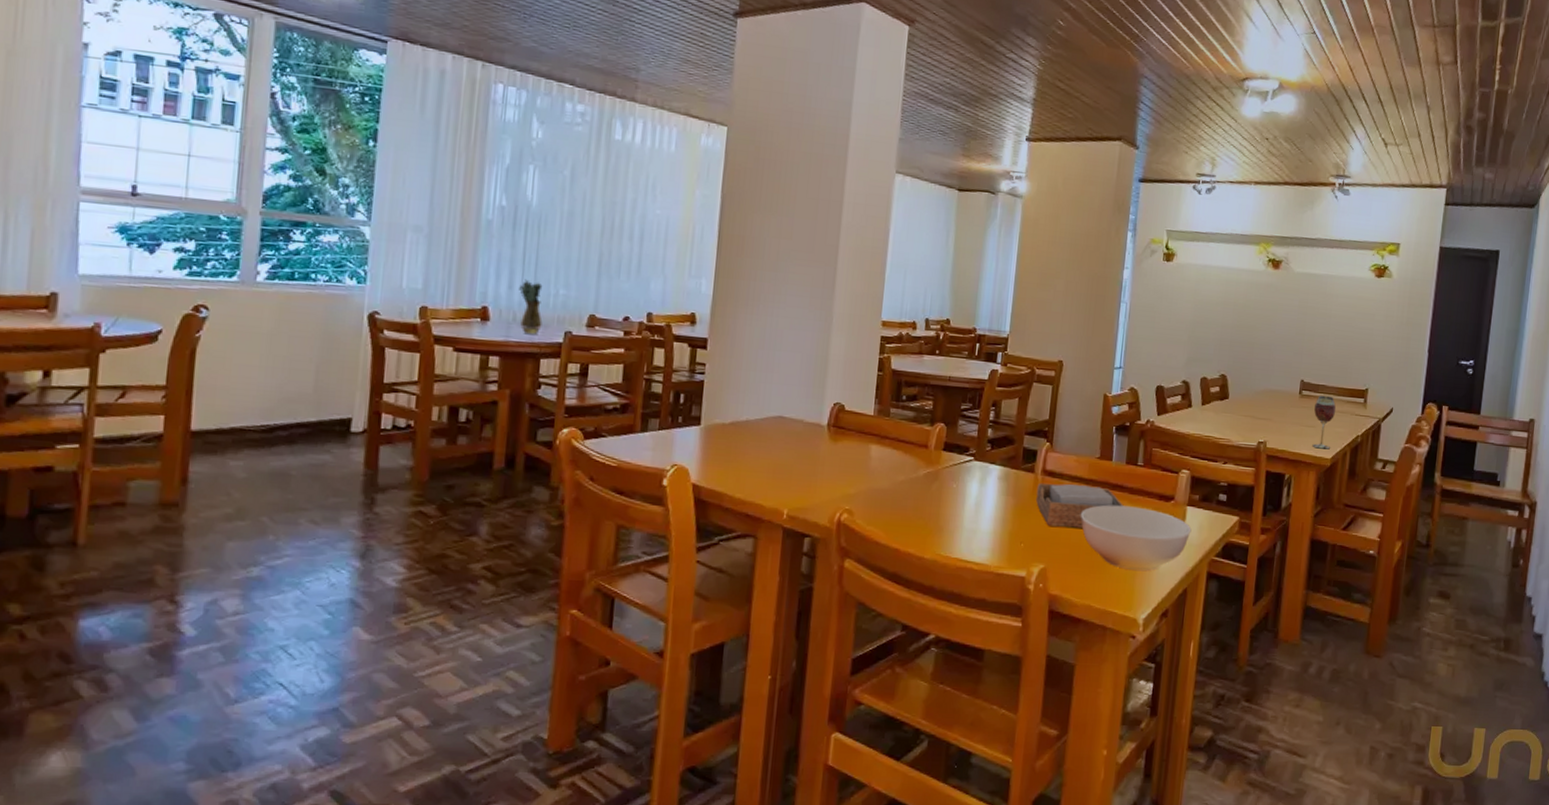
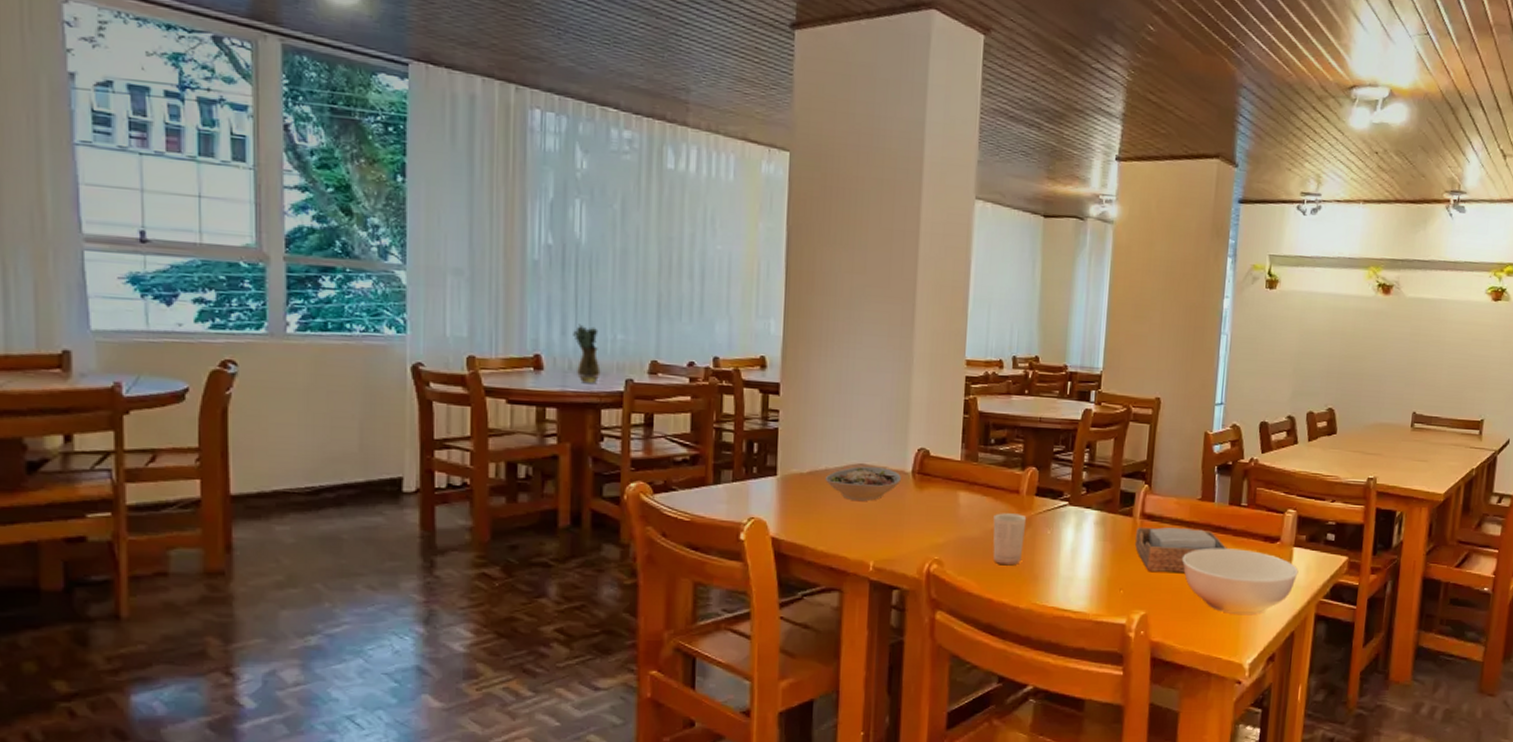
salad: none [745,418,817,452] -> present [824,466,901,502]
cup: none [901,466,934,517] -> present [993,513,1027,566]
wineglass: present [1312,395,1336,450] -> none [1424,427,1450,484]

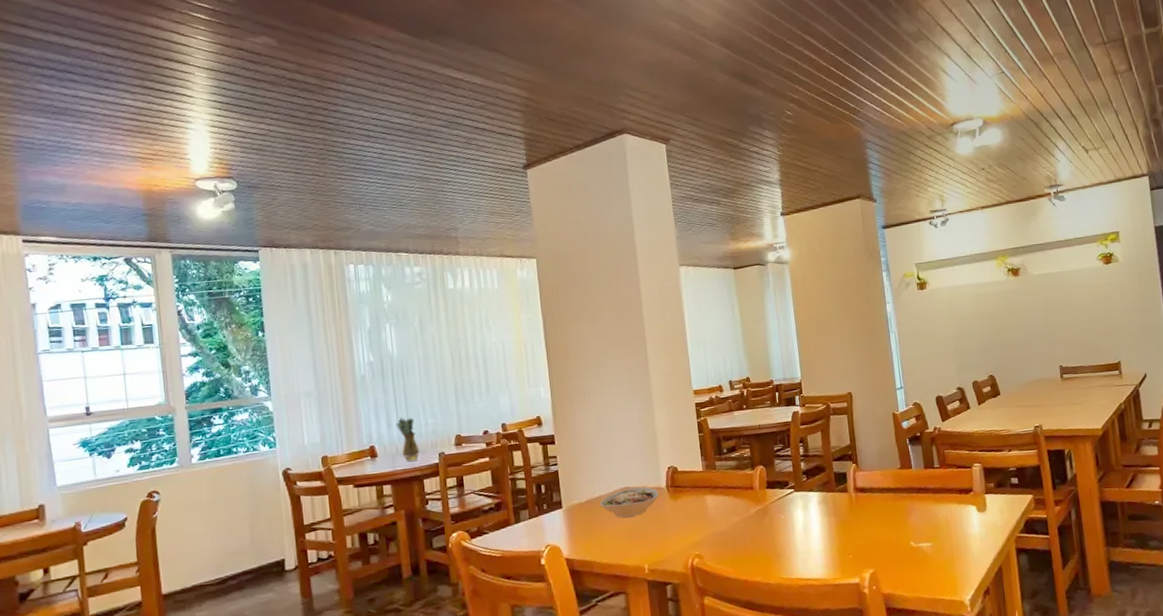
cup: present [993,513,1027,566] -> none [736,505,765,550]
napkin holder: present [1134,526,1227,573] -> none [852,493,931,535]
bowl: present [1181,548,1299,616] -> none [894,503,994,560]

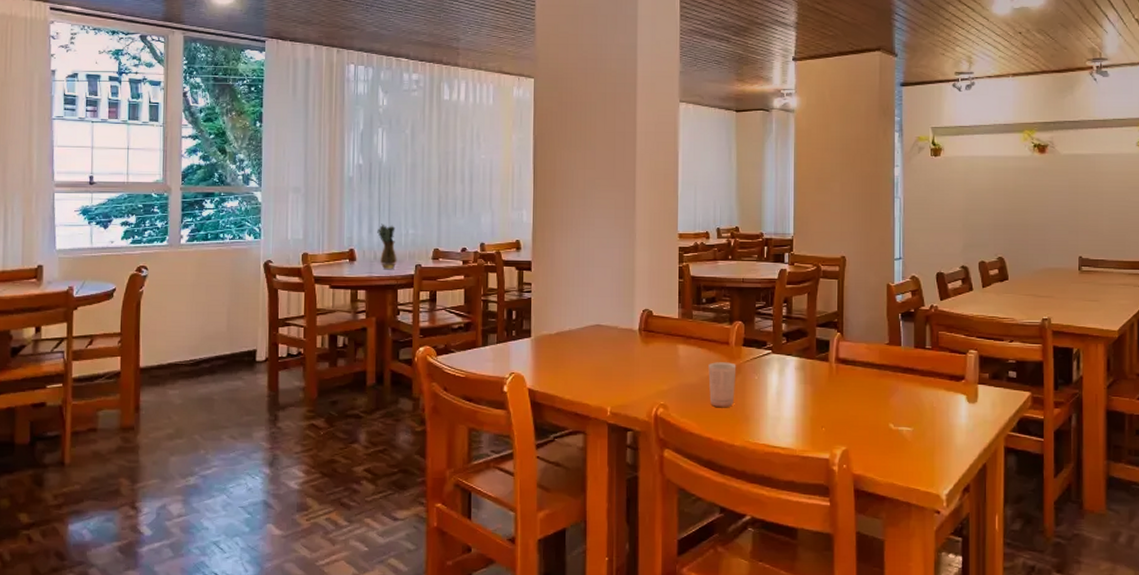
salad: present [599,487,659,518] -> none [569,327,630,357]
cup: none [736,505,765,550] -> present [708,362,737,408]

